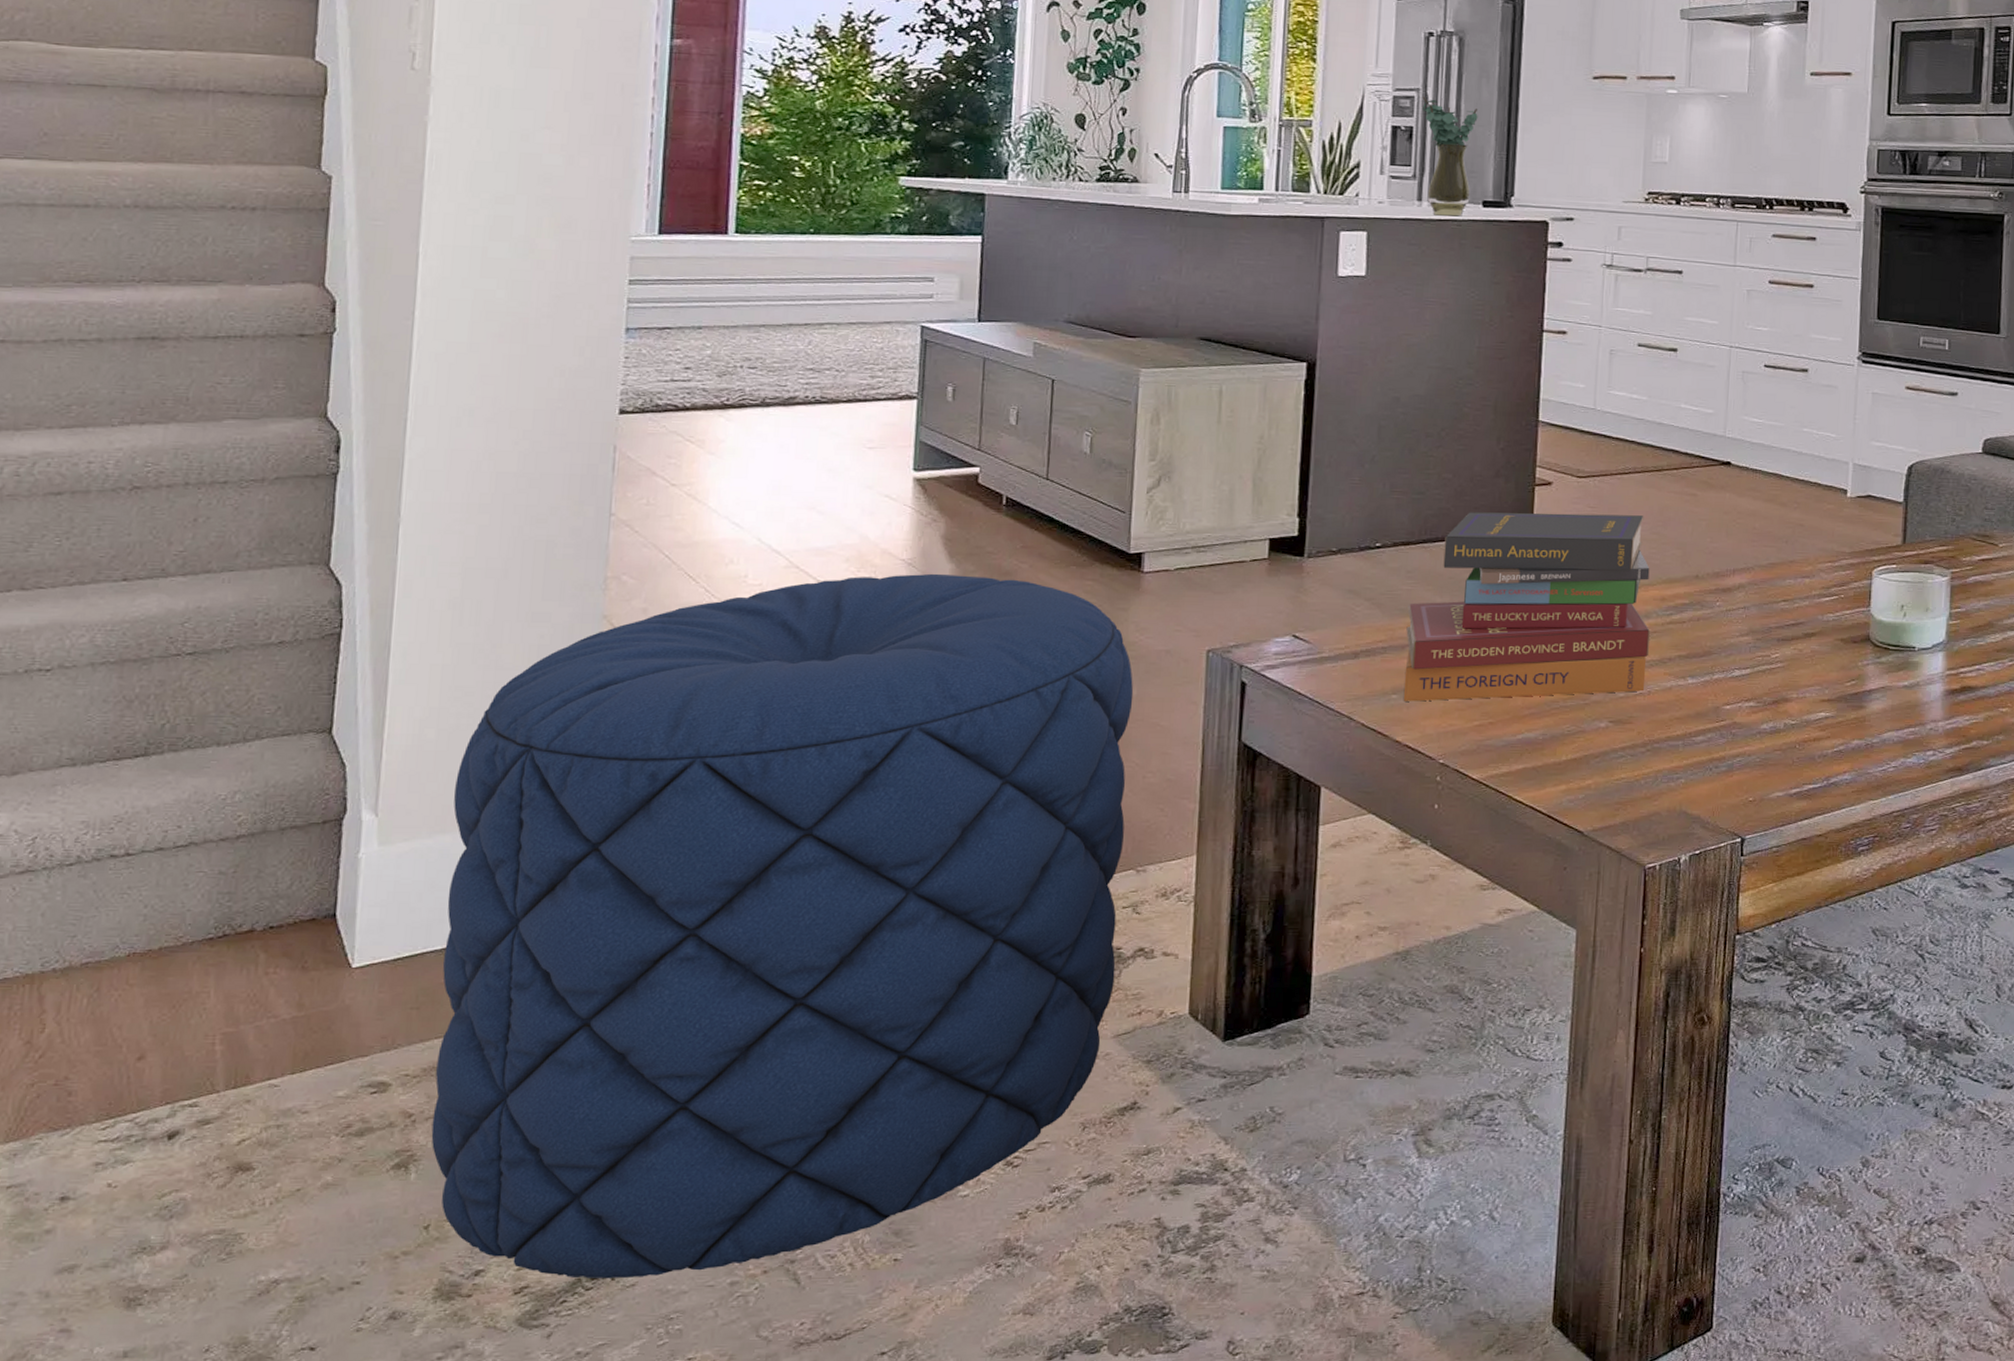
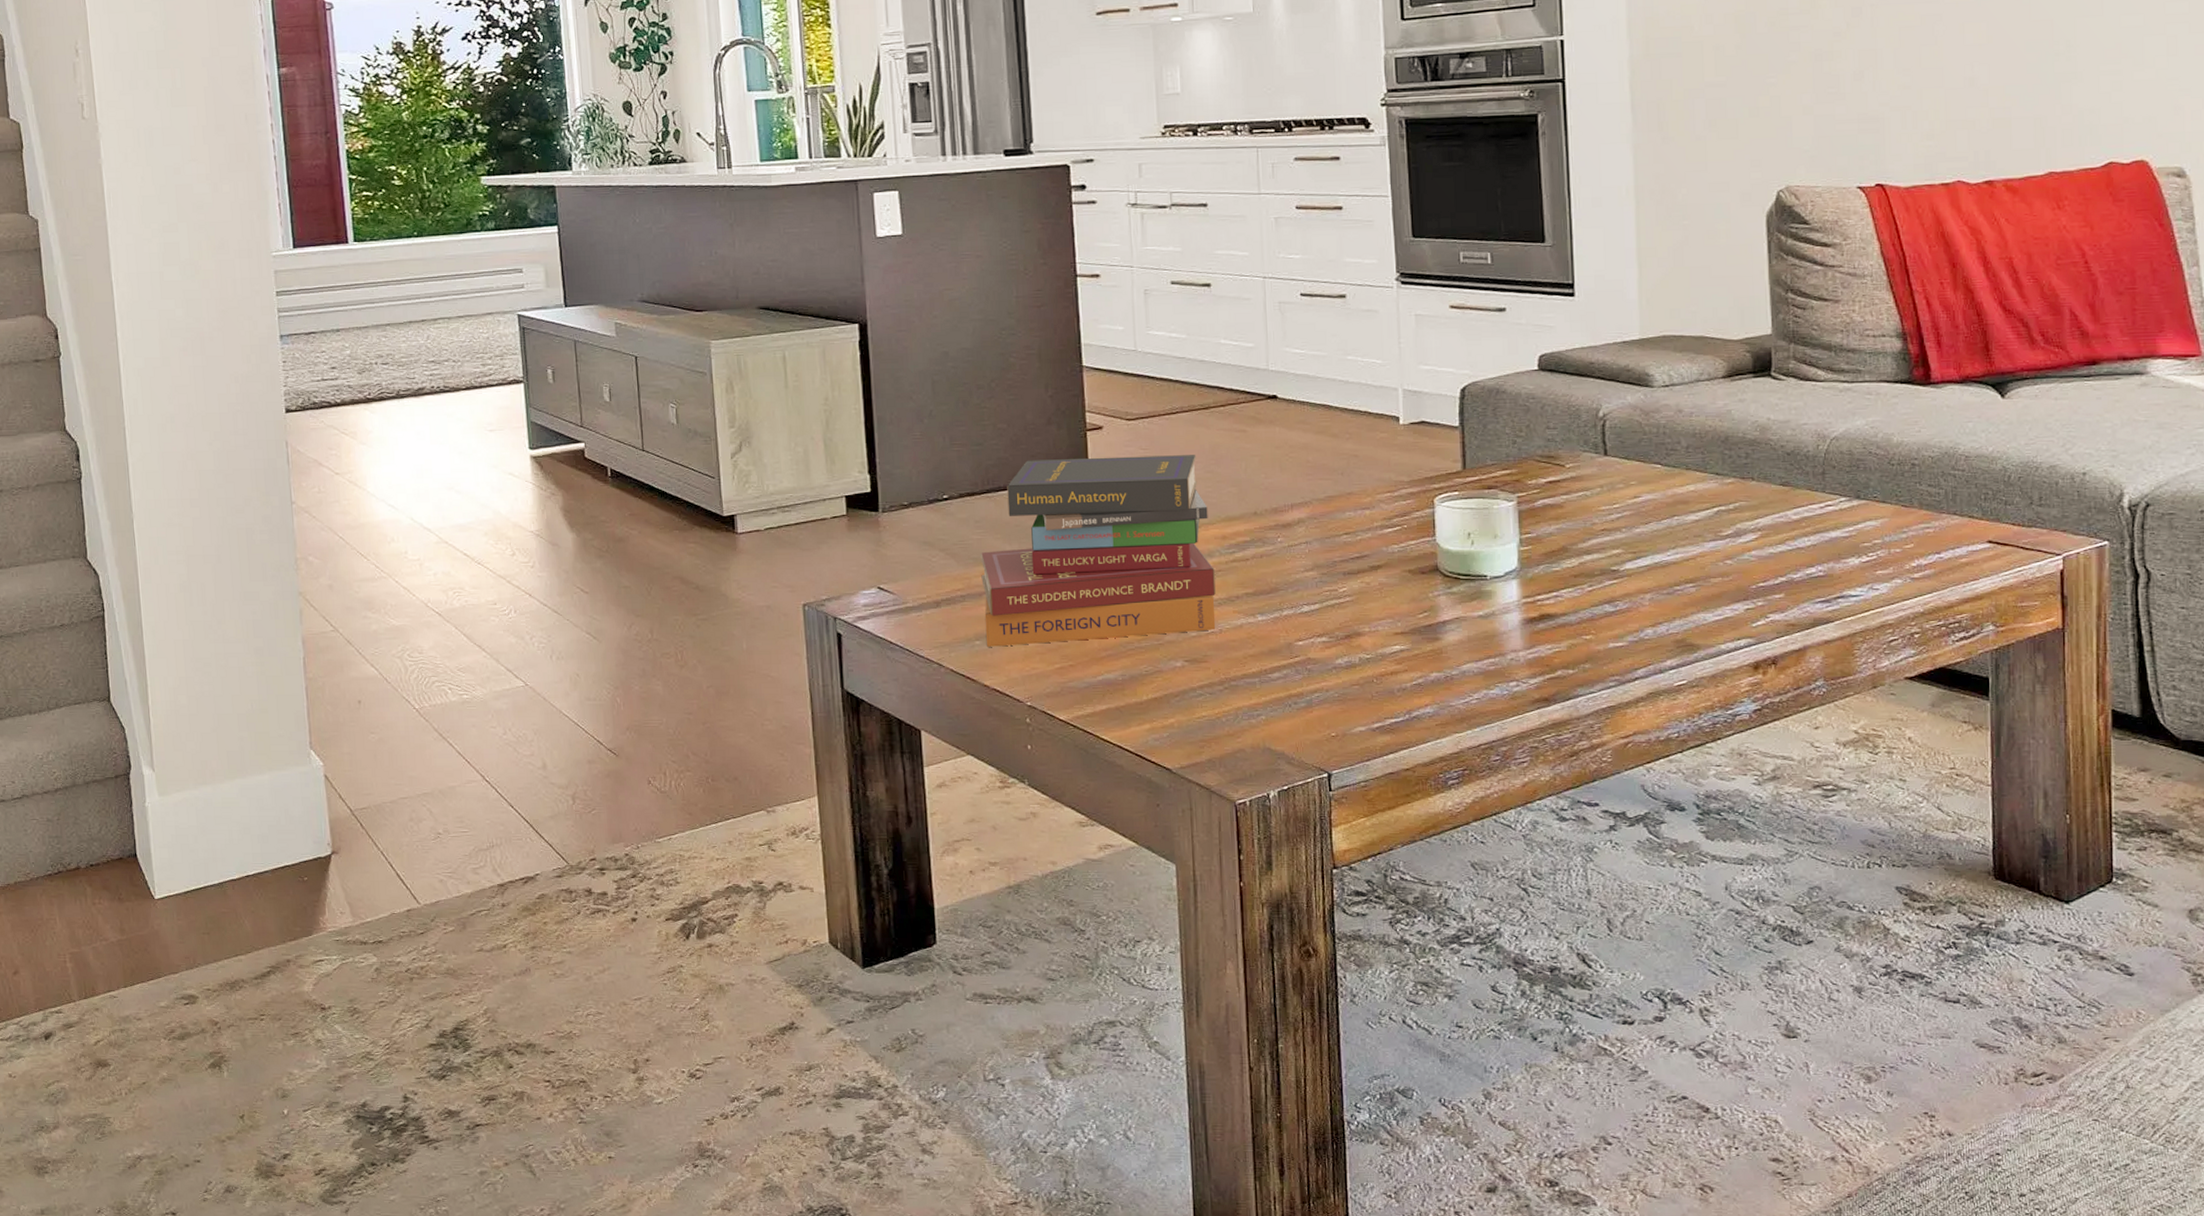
pouf: present [431,573,1134,1279] -> none [207,543,761,1166]
vase: present [1422,96,1478,217] -> none [934,50,991,169]

